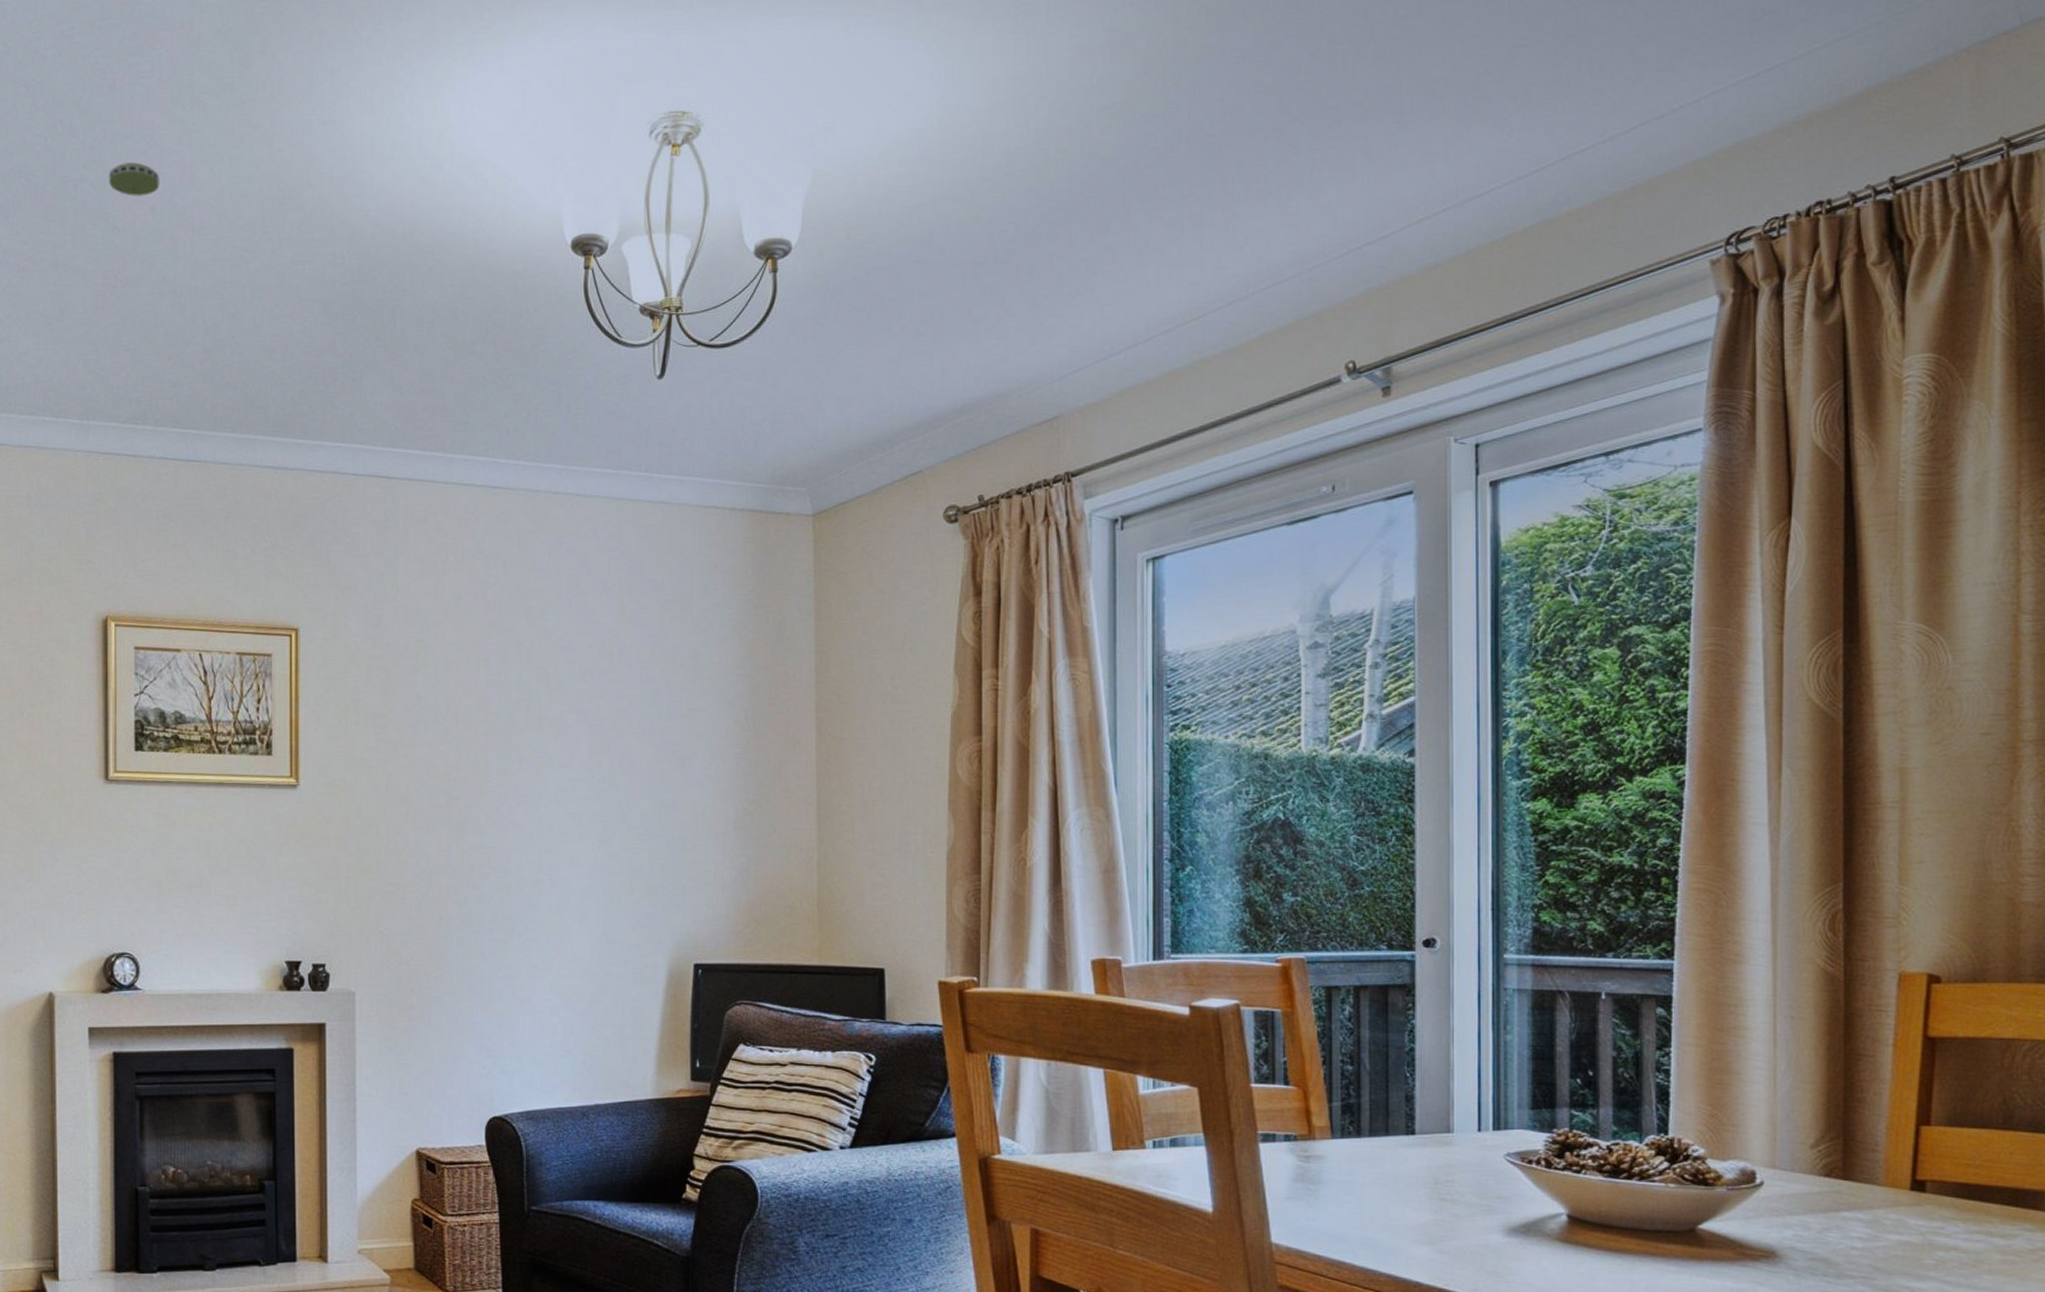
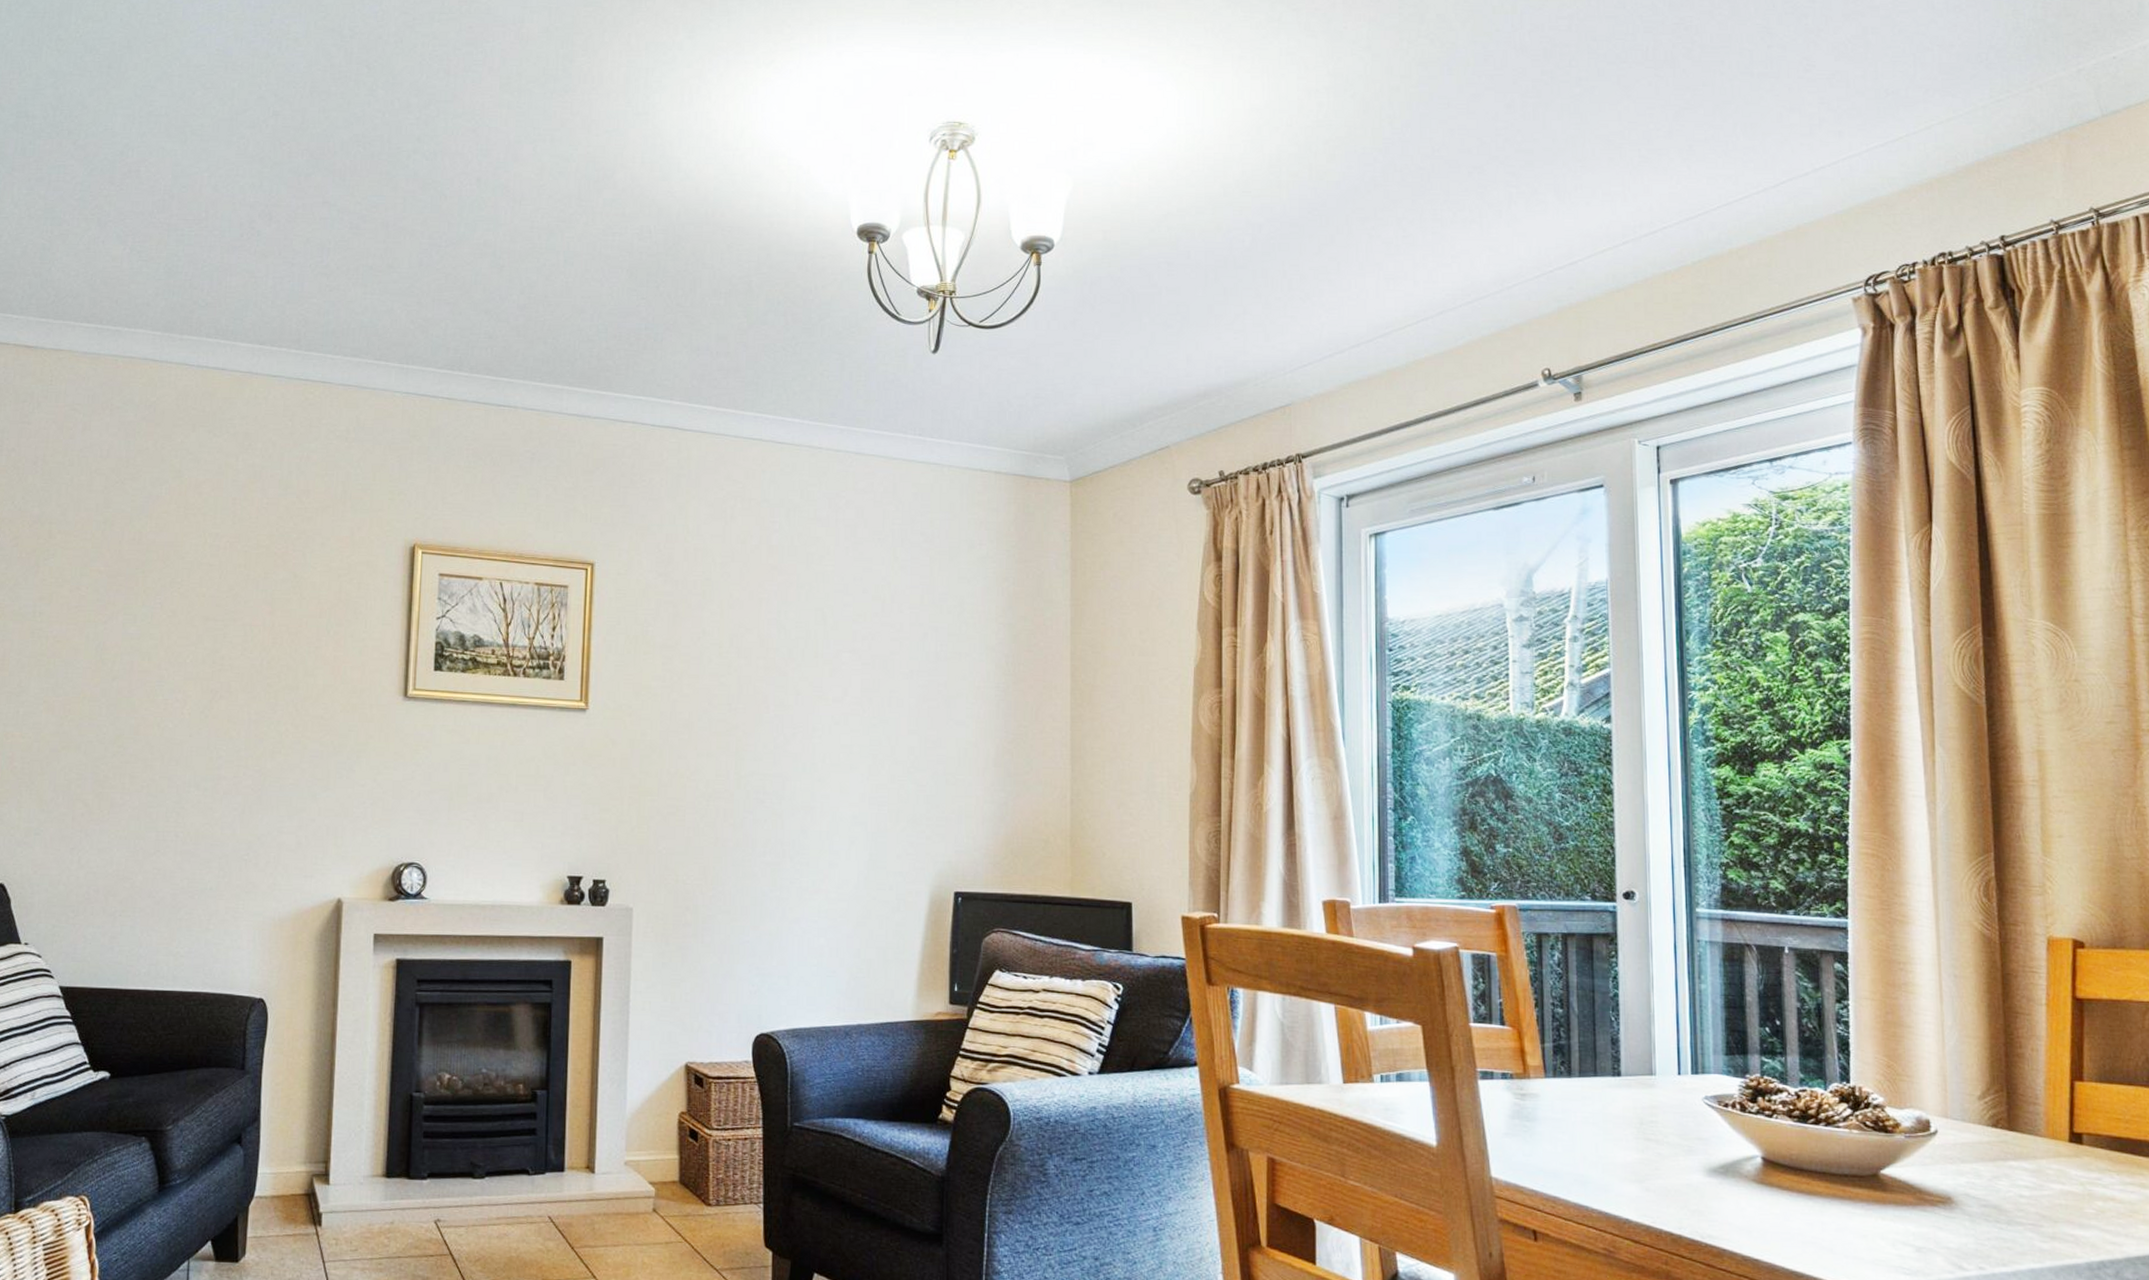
smoke detector: present [108,161,160,197] -> none [439,137,486,169]

